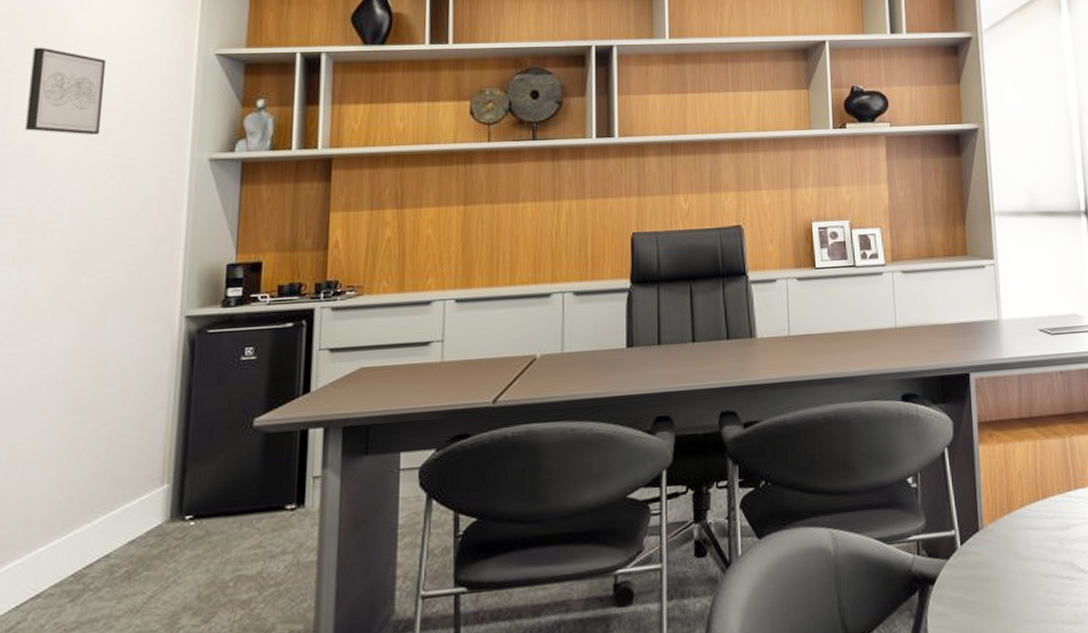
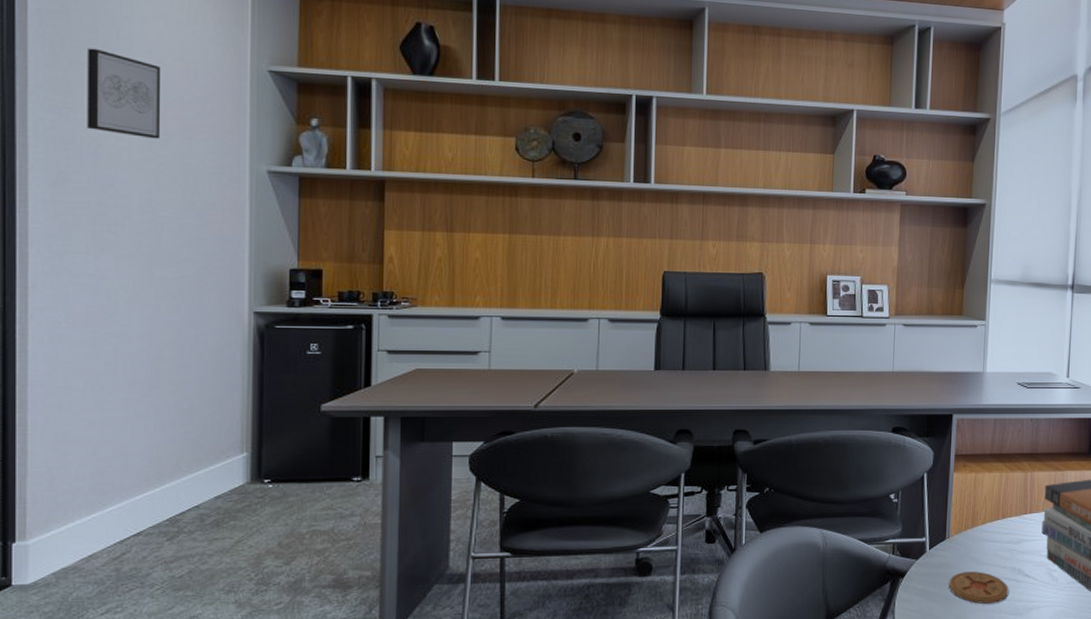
coaster: none [989,569,1064,613] -> present [949,571,1009,604]

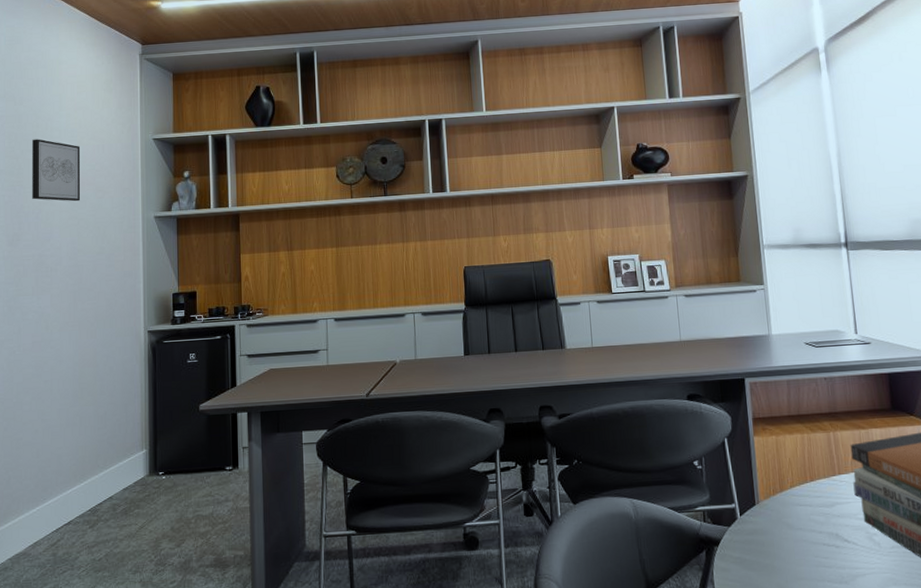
coaster: present [949,571,1009,604] -> none [765,537,830,572]

